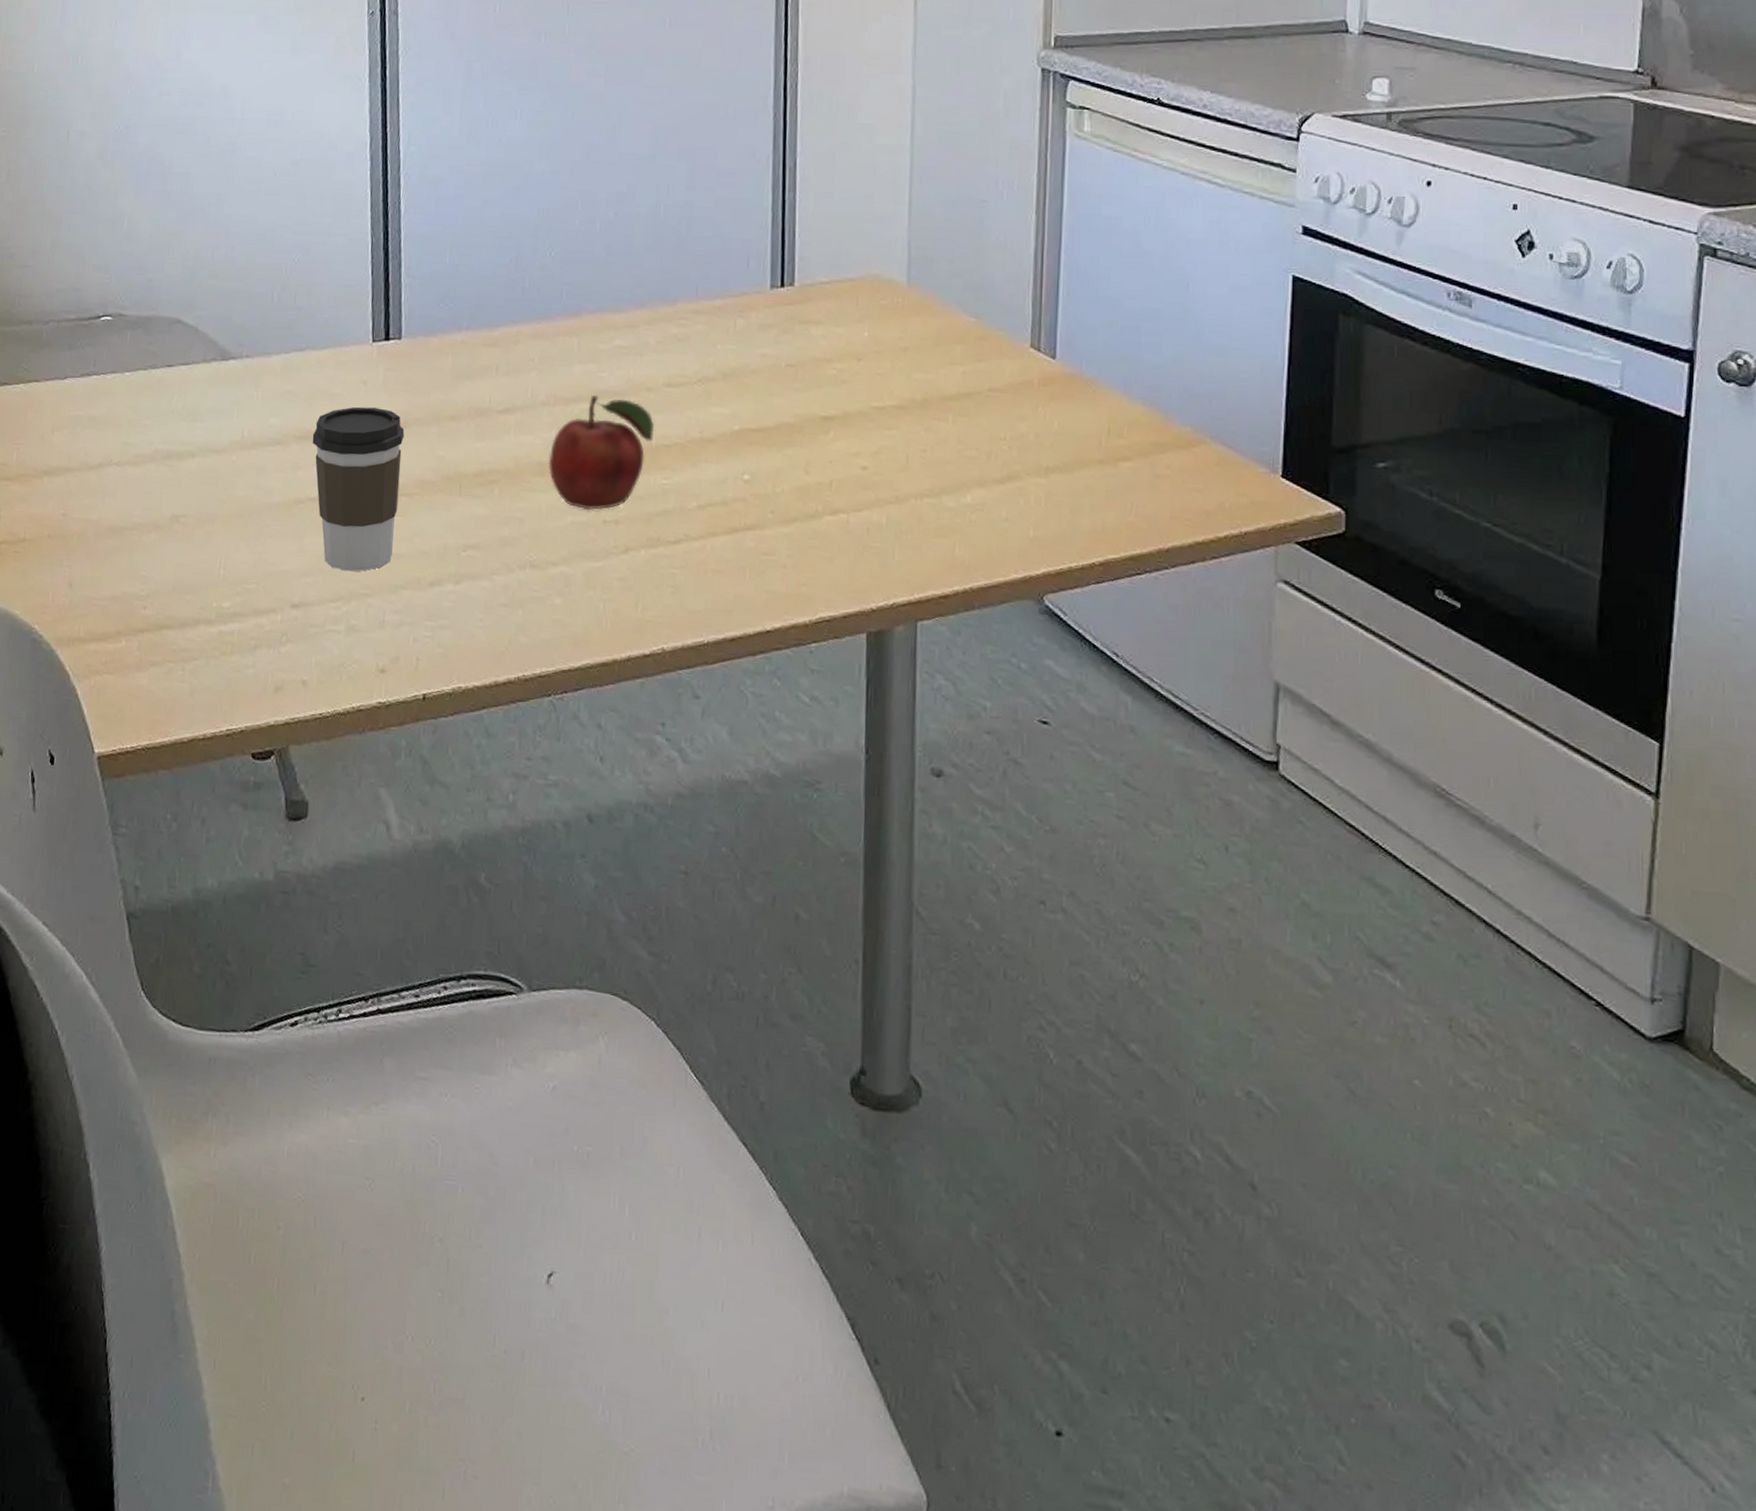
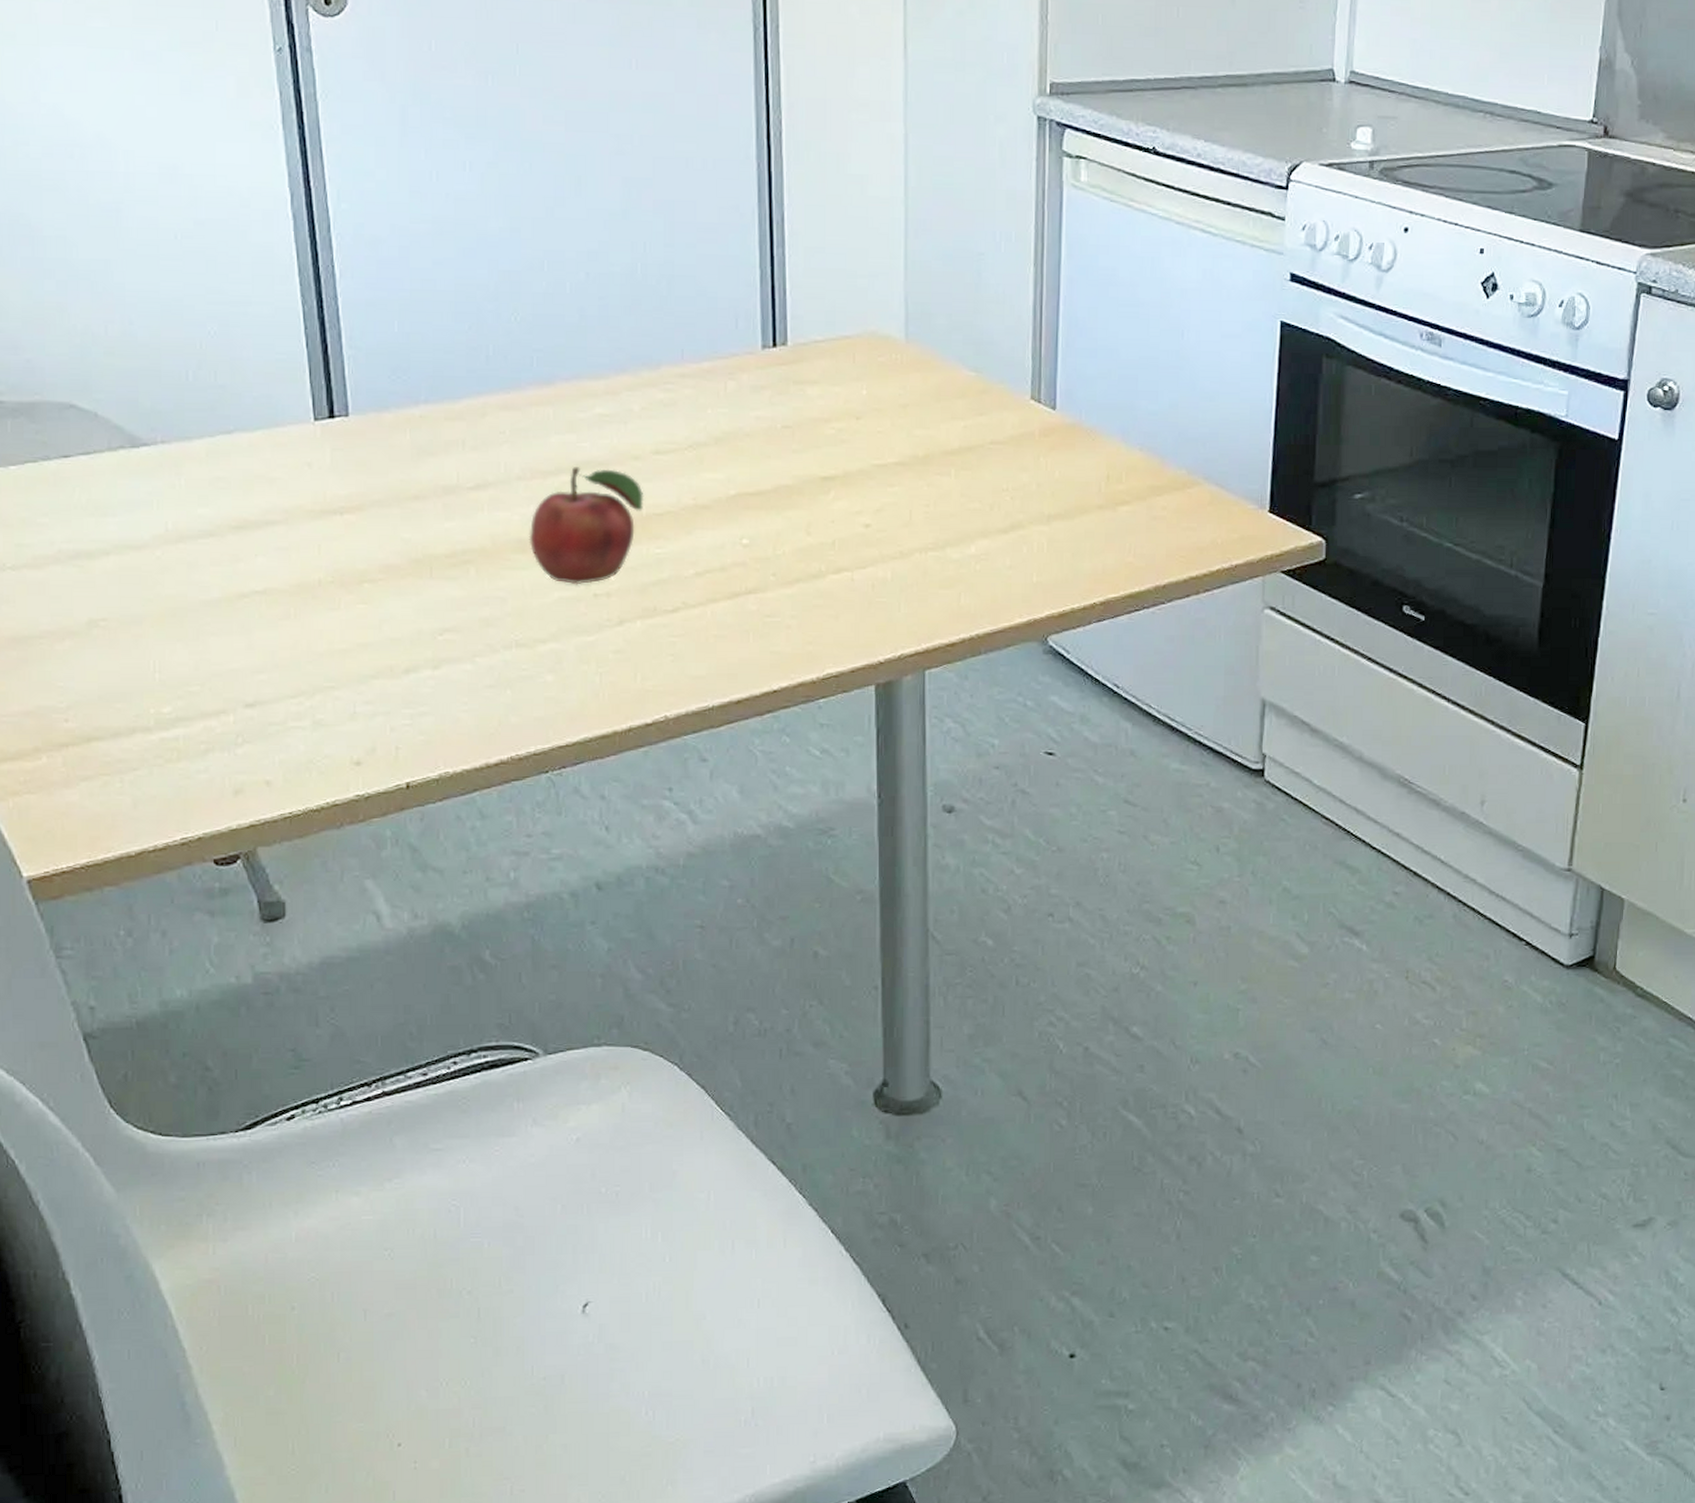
coffee cup: present [312,406,405,572] -> none [252,491,361,665]

